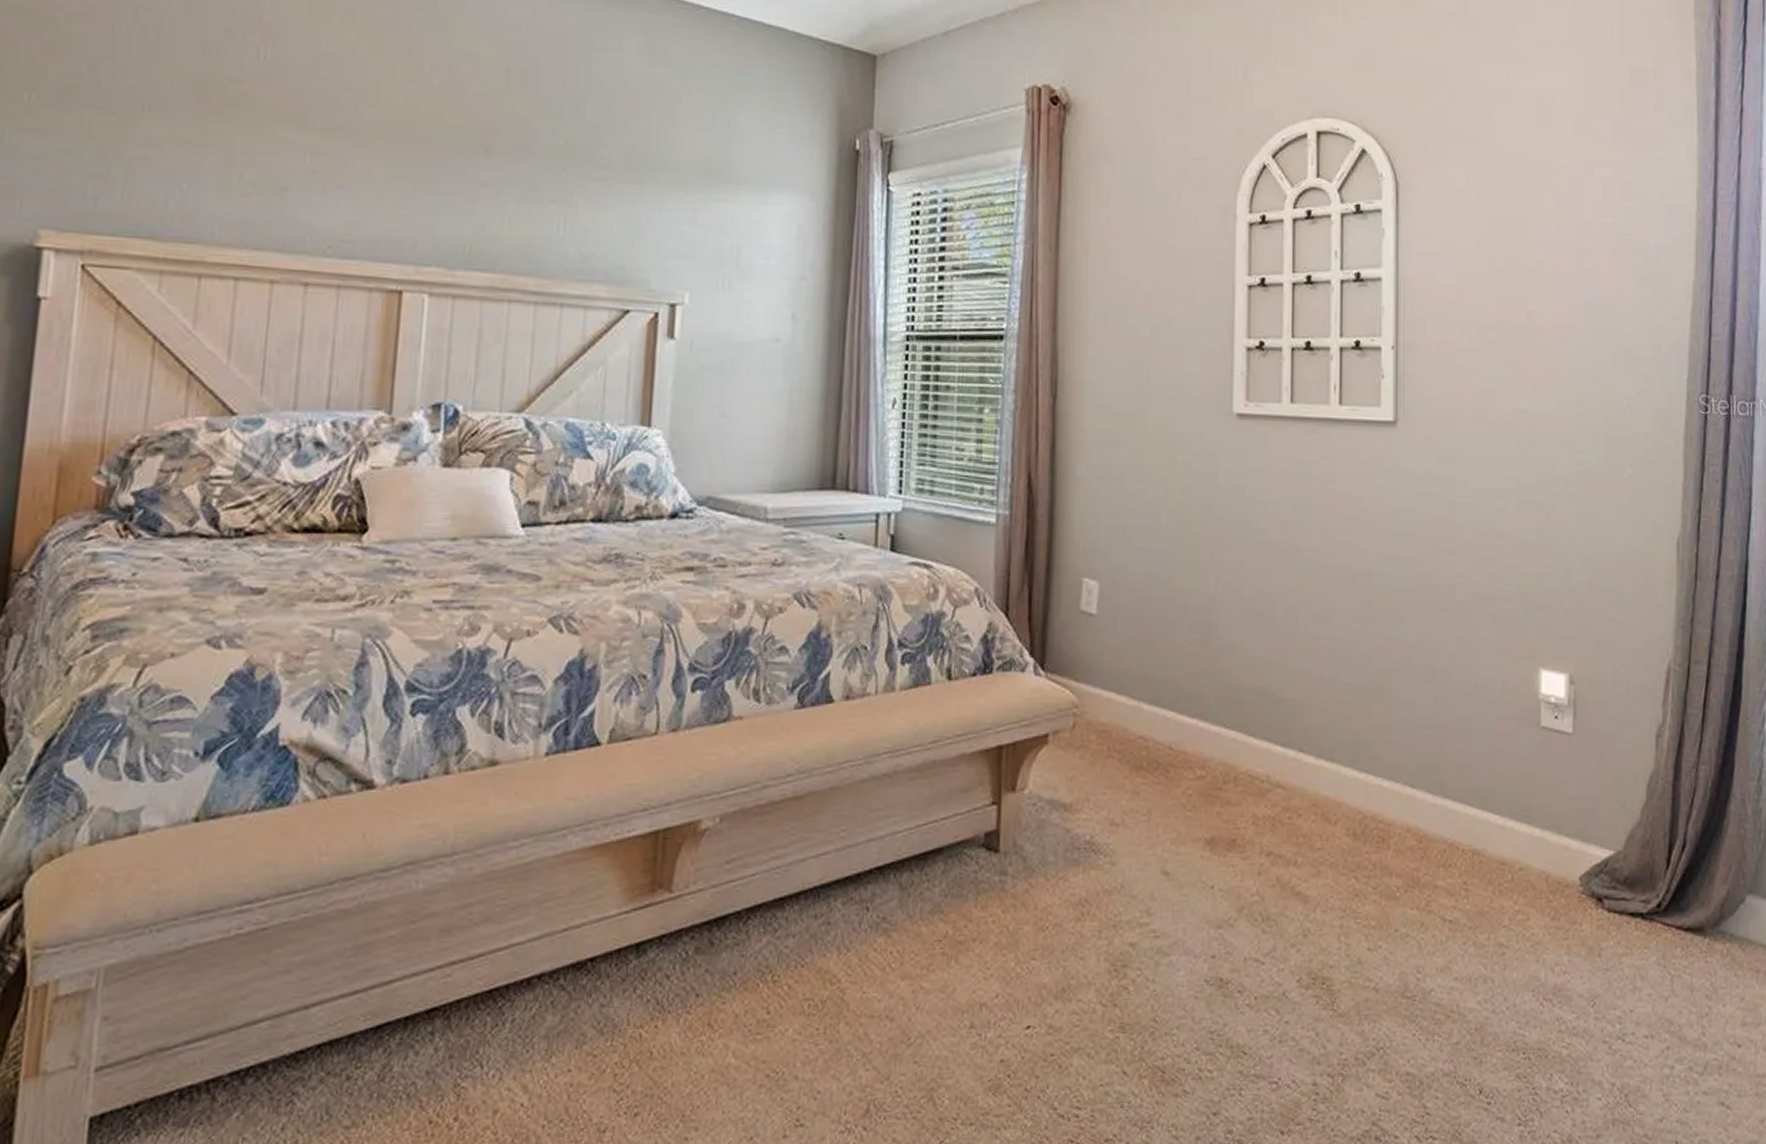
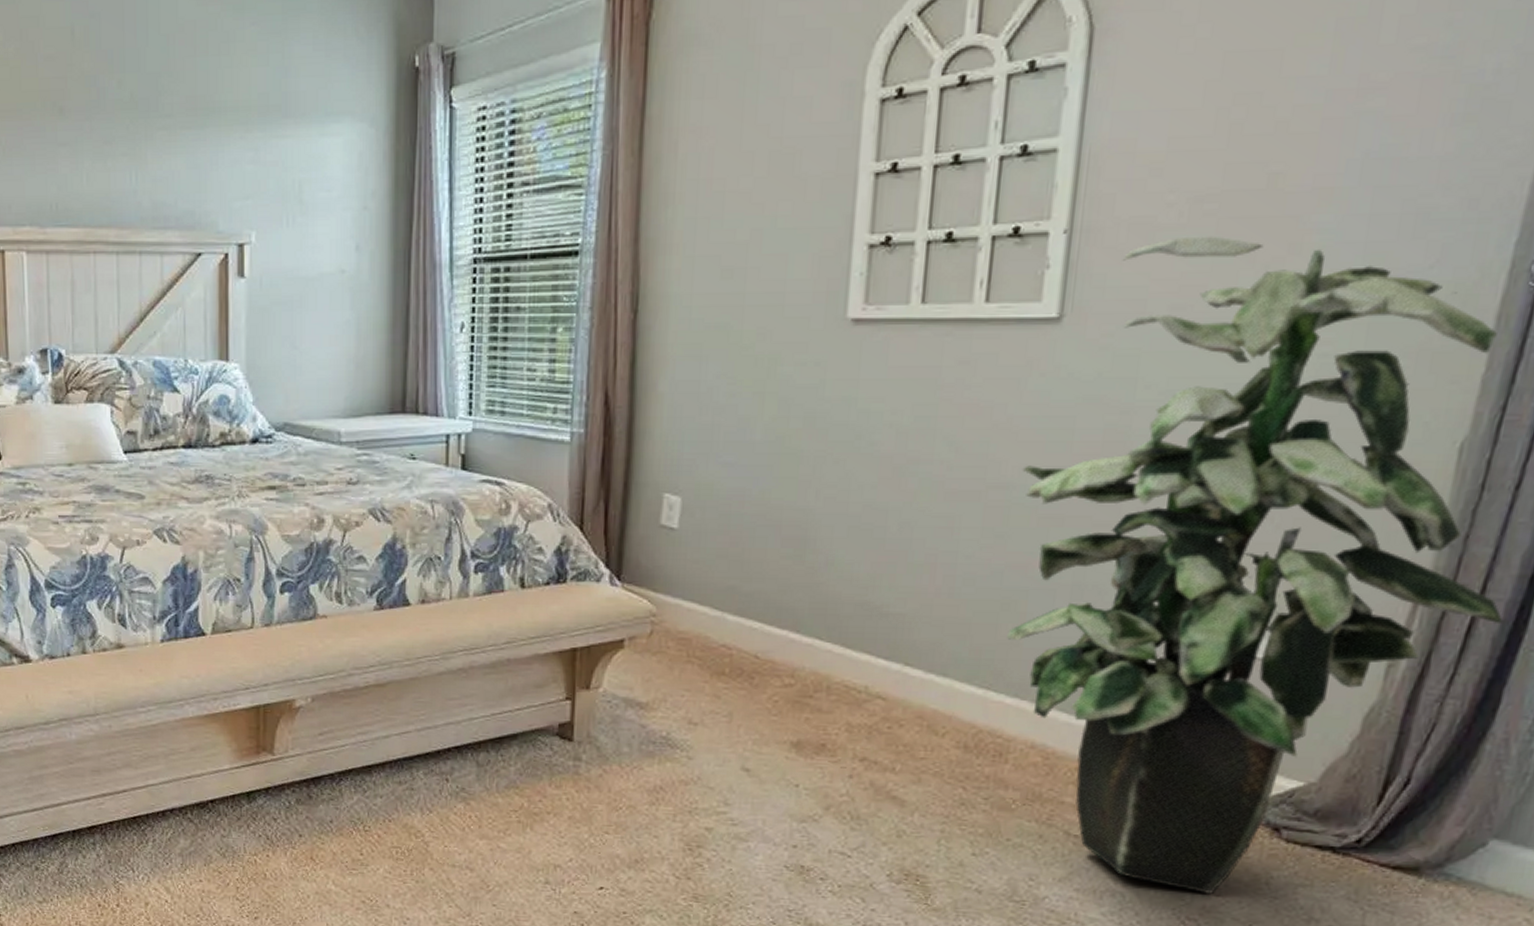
indoor plant: none [1378,358,1726,971] -> present [1007,236,1504,894]

